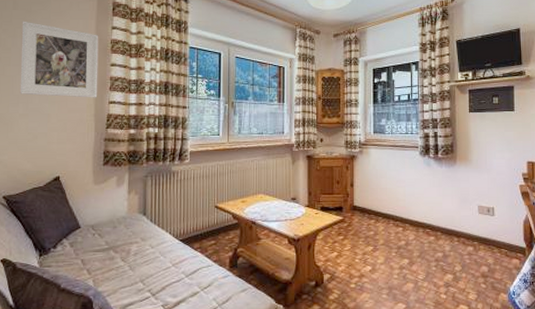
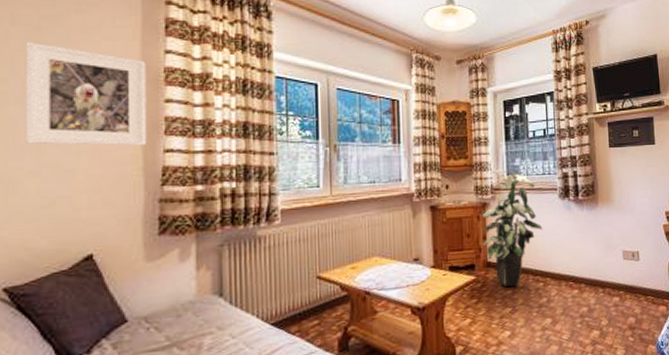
indoor plant: none [350,127,403,229] -> present [481,169,542,287]

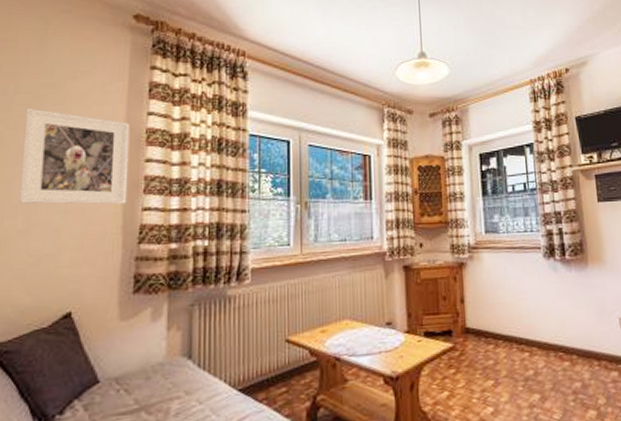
indoor plant: present [481,169,542,287] -> none [458,226,526,357]

